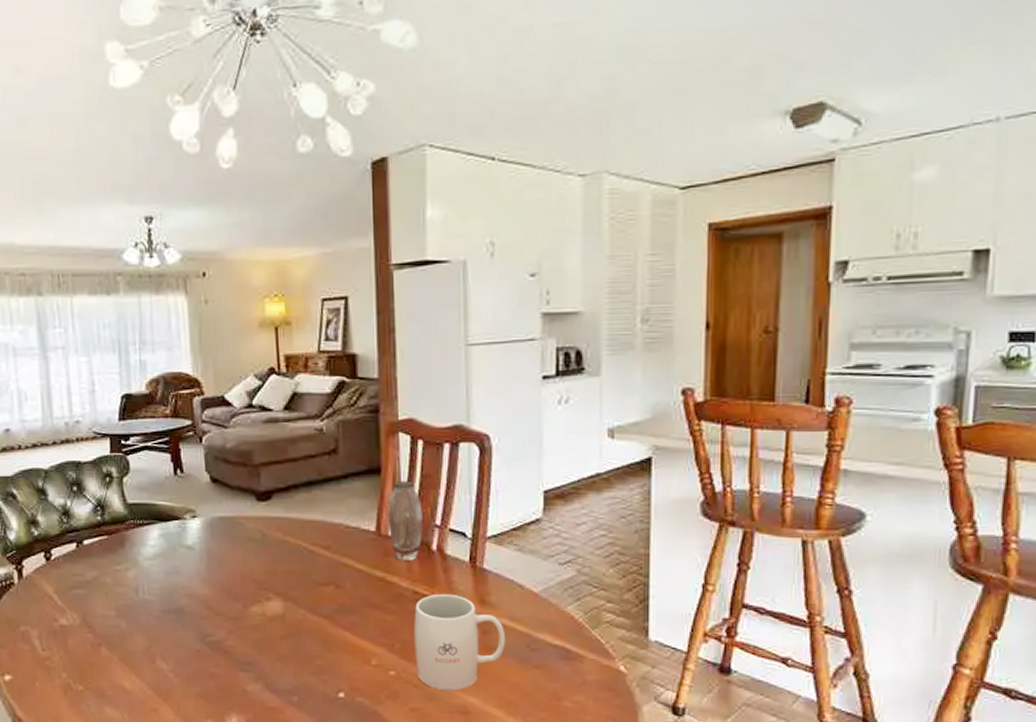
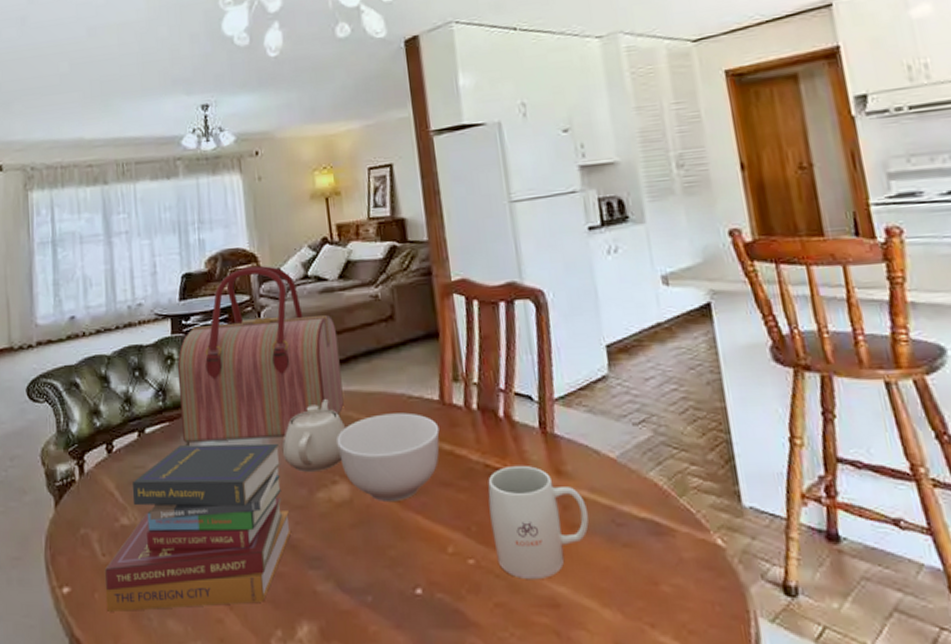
books: none [44,558,225,698] -> present [104,443,292,612]
handbag: none [116,391,282,556] -> present [177,265,344,442]
teapot: none [219,524,283,588] -> present [282,399,346,472]
bowl: none [273,540,373,618] -> present [337,412,440,501]
vase: present [388,480,423,561] -> none [449,343,488,431]

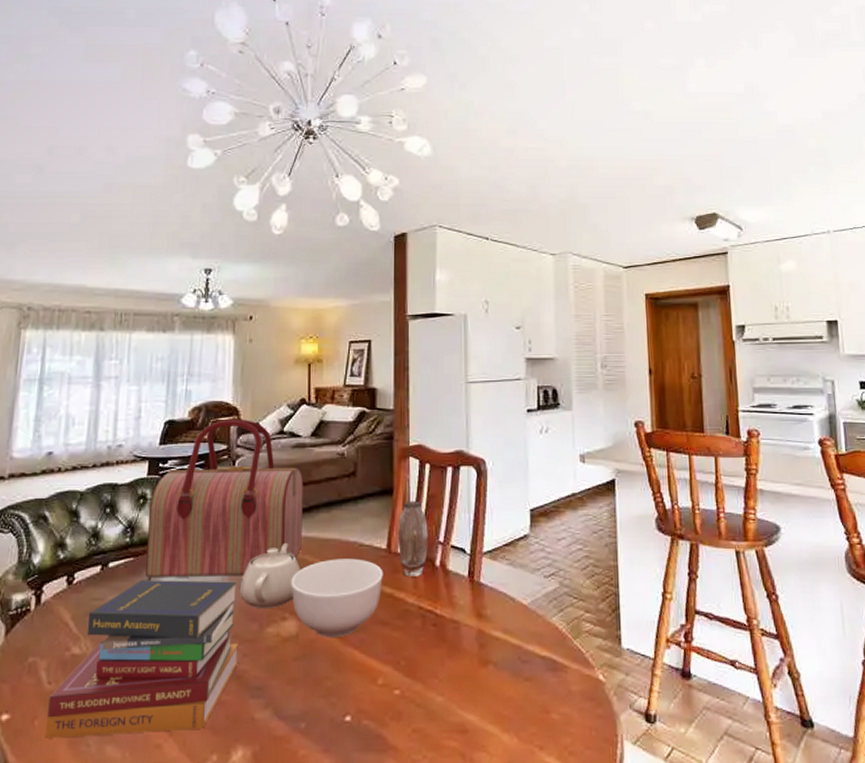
vase: none [449,343,488,431] -> present [398,500,428,577]
mug: present [488,465,590,580] -> none [418,608,500,709]

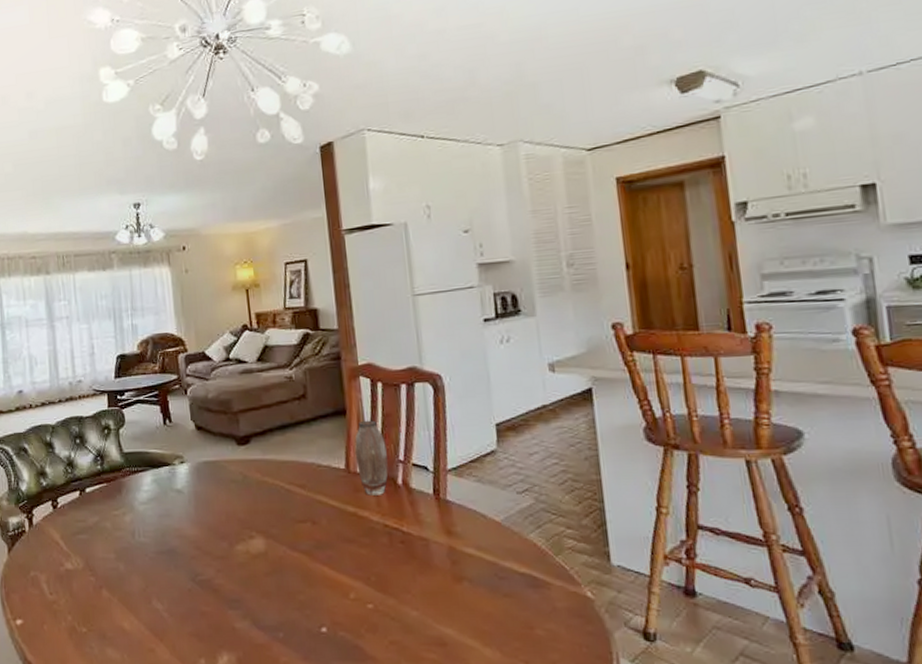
books: present [44,580,240,738] -> none [51,503,214,641]
handbag: present [146,418,304,577] -> none [113,348,261,501]
teapot: present [239,543,301,608] -> none [205,466,262,528]
bowl: present [291,558,383,637] -> none [254,479,345,554]

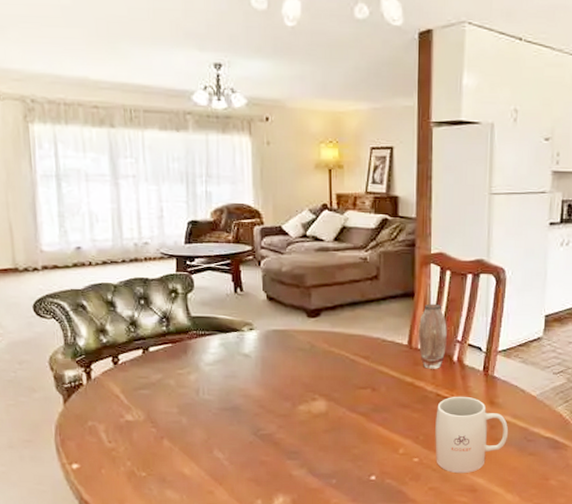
mug: none [386,525,475,623] -> present [435,396,509,474]

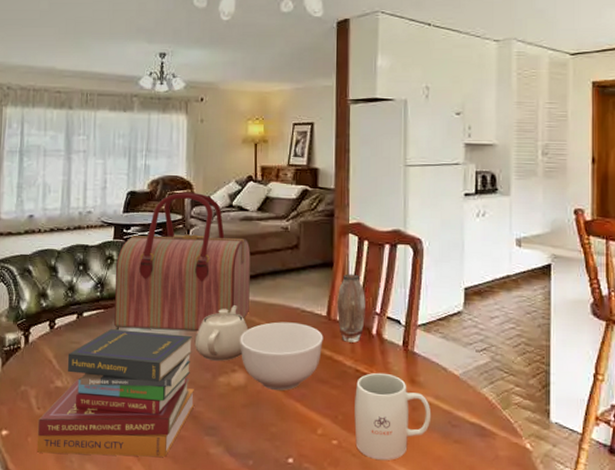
books: none [110,363,275,483] -> present [36,329,195,457]
handbag: none [181,221,328,363] -> present [114,191,251,332]
teapot: none [272,337,328,390] -> present [194,305,249,361]
bowl: none [319,351,405,415] -> present [240,322,323,390]

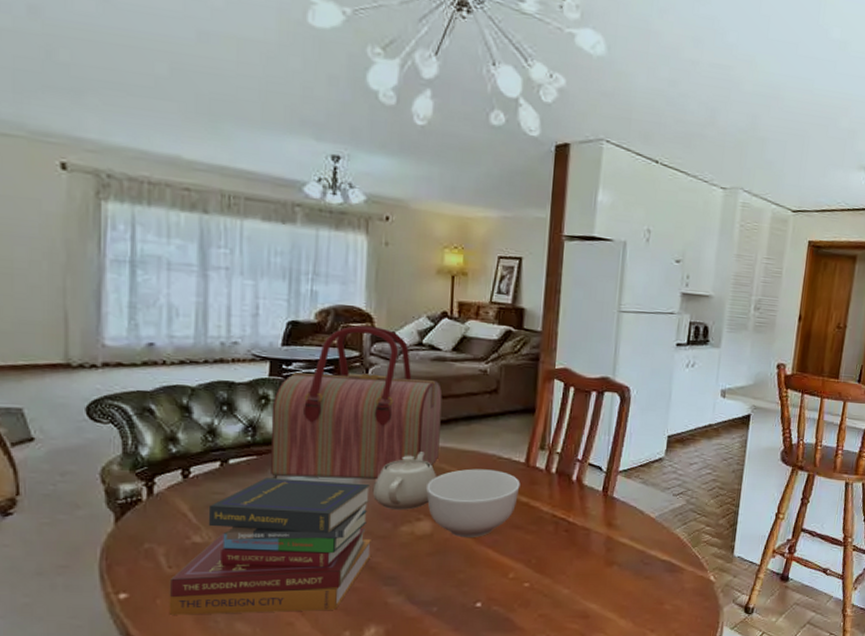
vase: present [337,273,365,343] -> none [536,420,568,489]
mug: present [354,372,432,461] -> none [547,517,626,599]

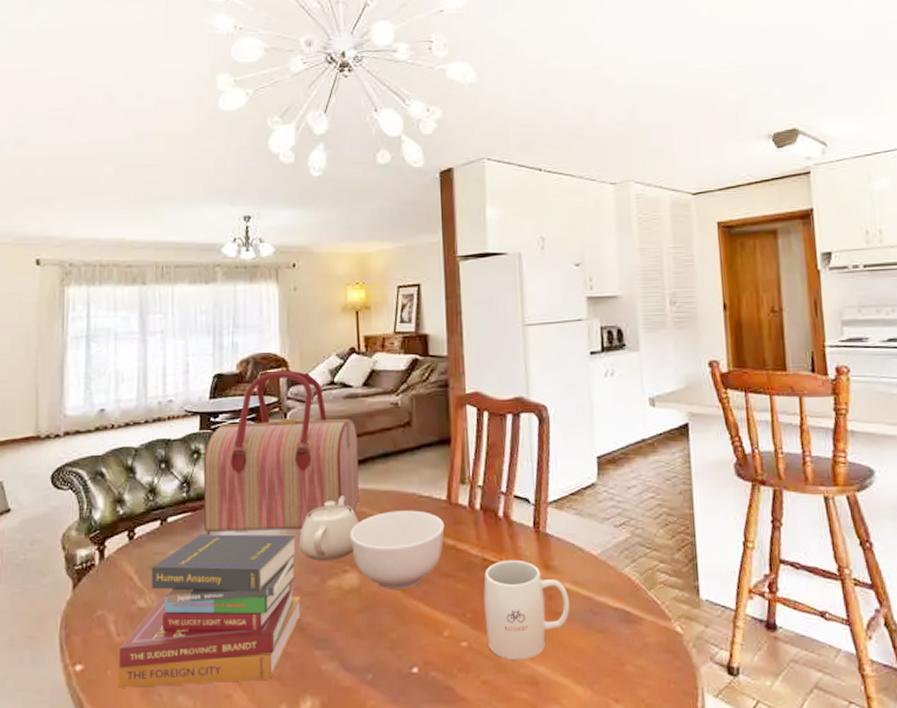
mug: none [547,517,626,599] -> present [483,559,571,661]

